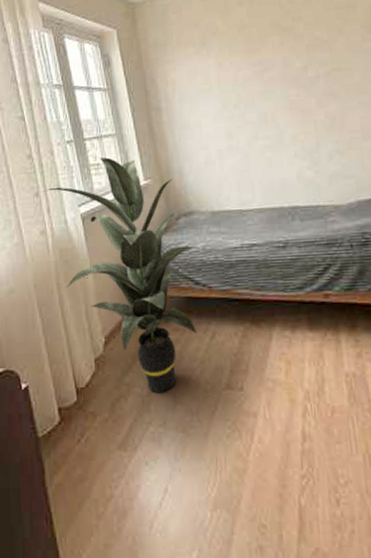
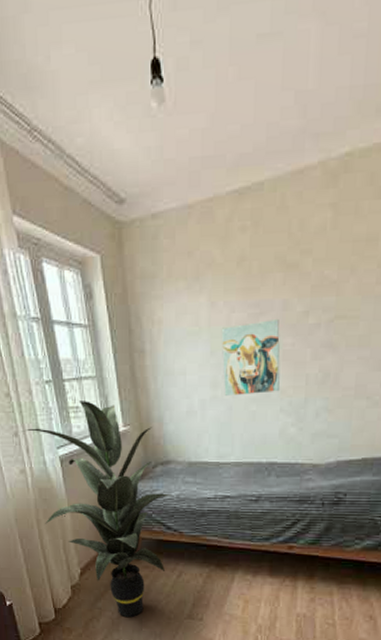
wall art: none [230,75,291,145] -> present [221,320,280,396]

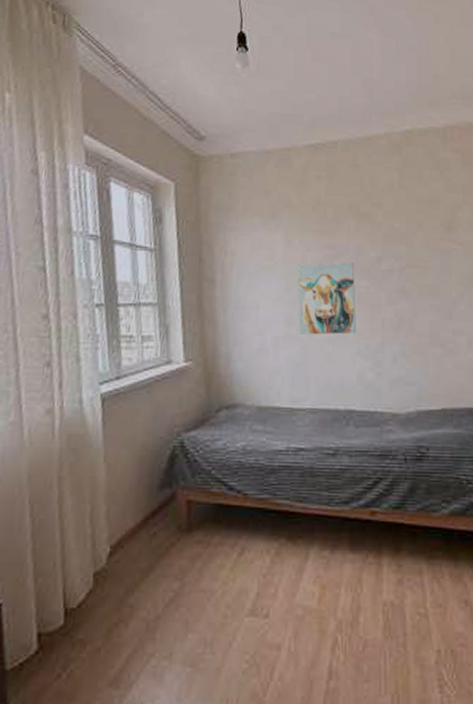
indoor plant: present [21,401,173,618] -> none [56,329,238,619]

